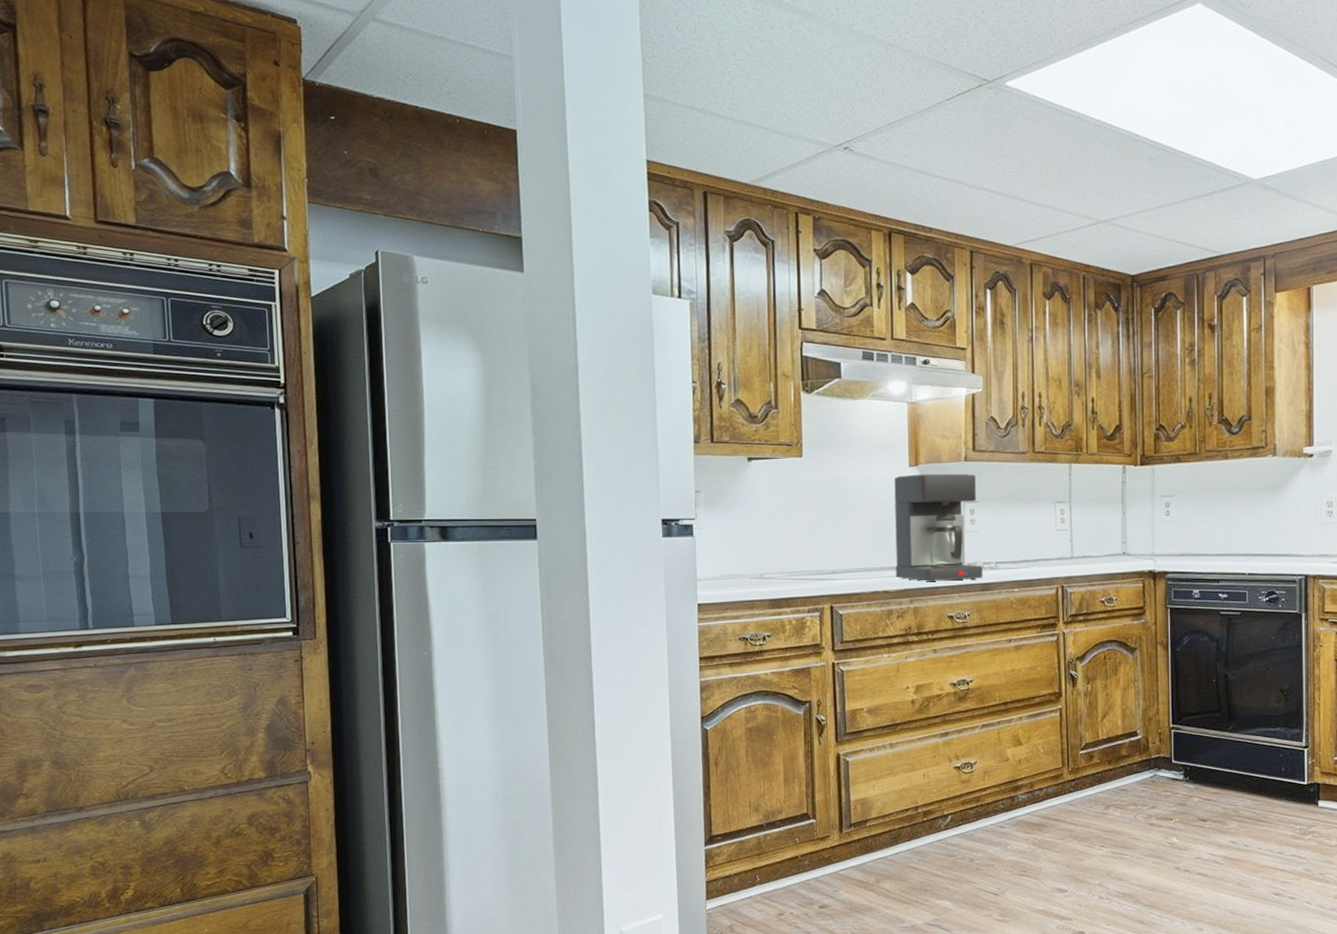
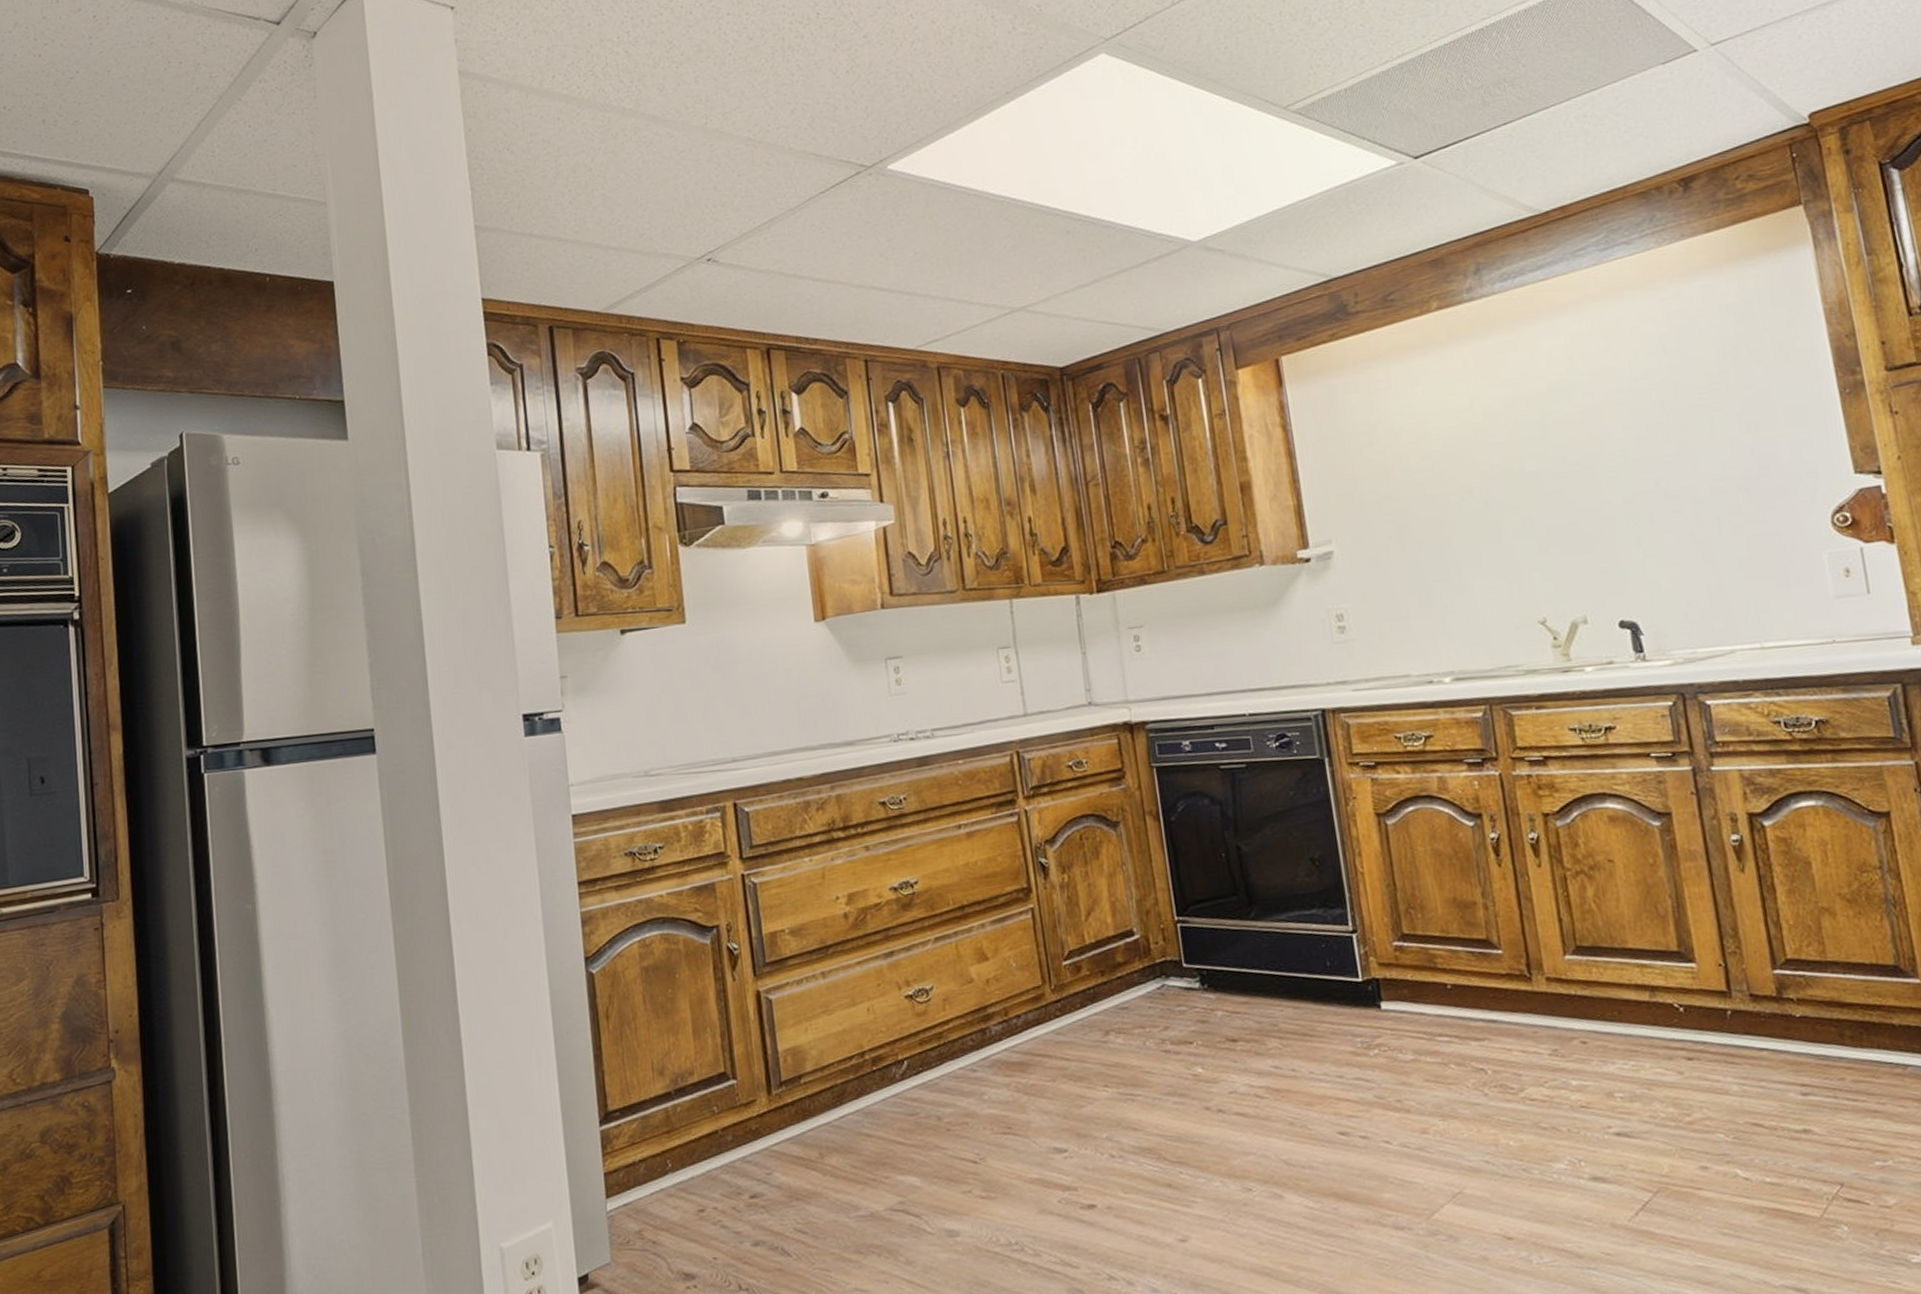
coffee maker: present [894,473,983,582] -> none [798,623,918,762]

